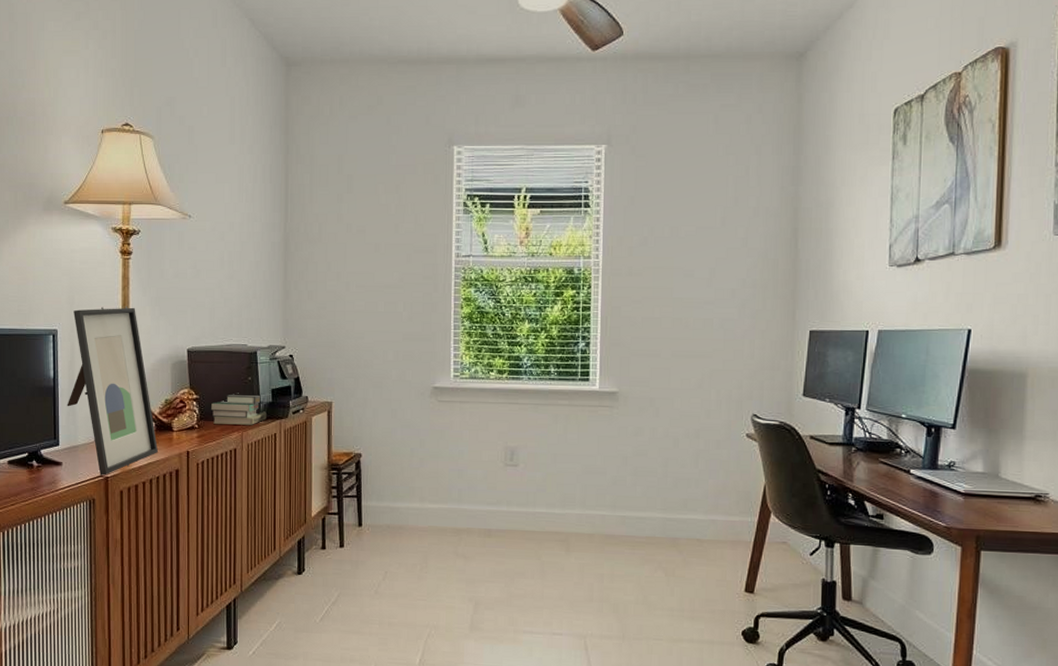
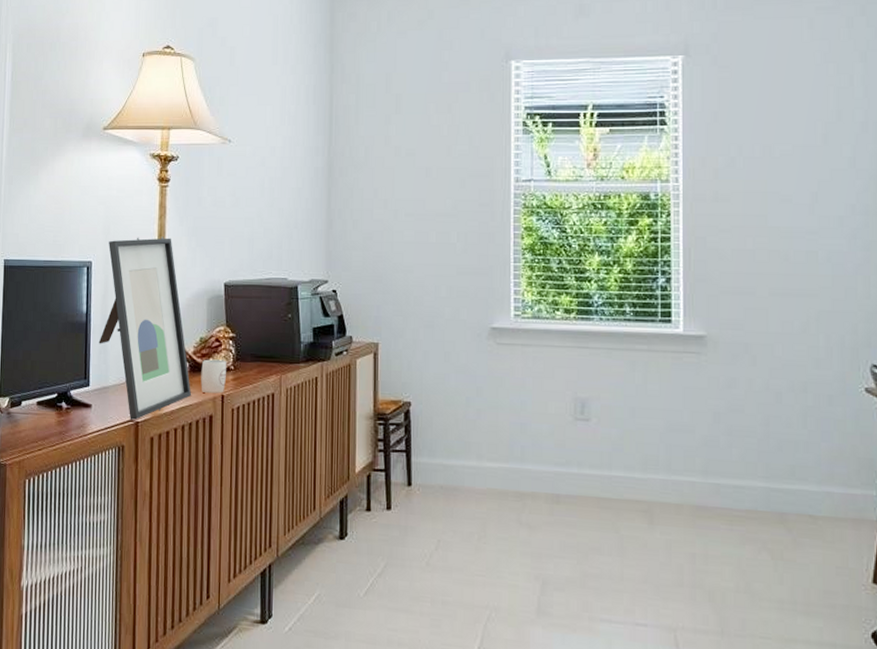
mug: none [167,419,192,451] -> present [201,359,227,394]
books: present [211,393,267,425] -> none [248,331,307,368]

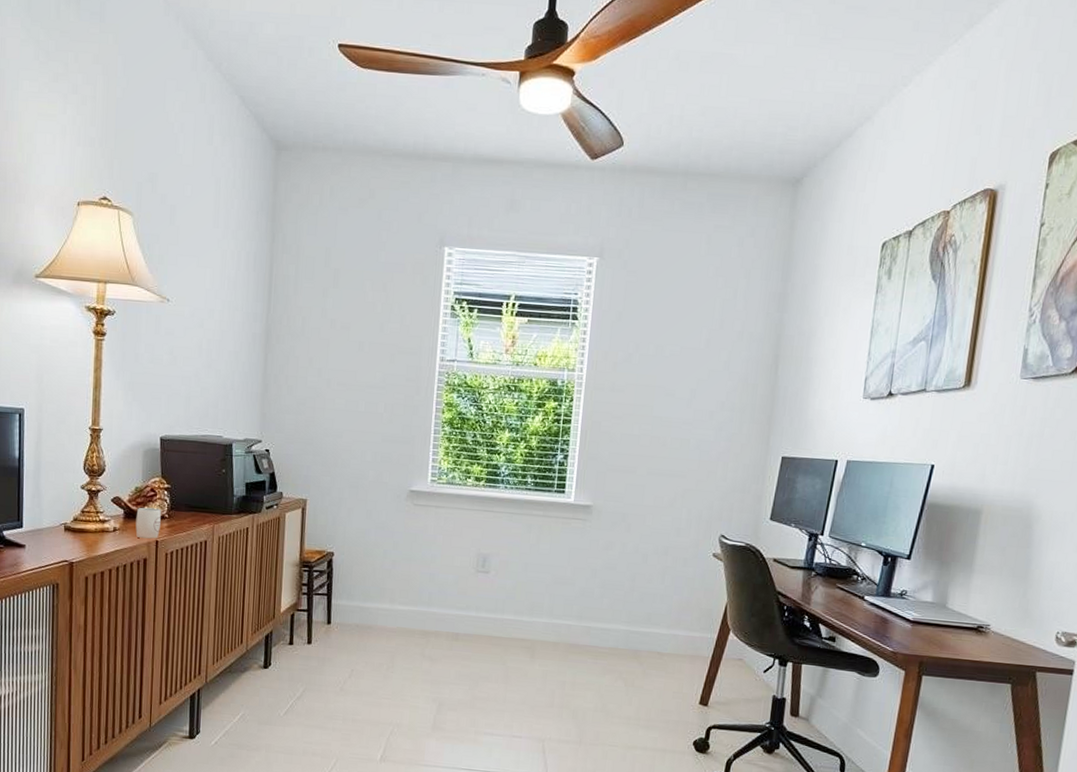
picture frame: present [98,236,192,420] -> none [32,388,127,561]

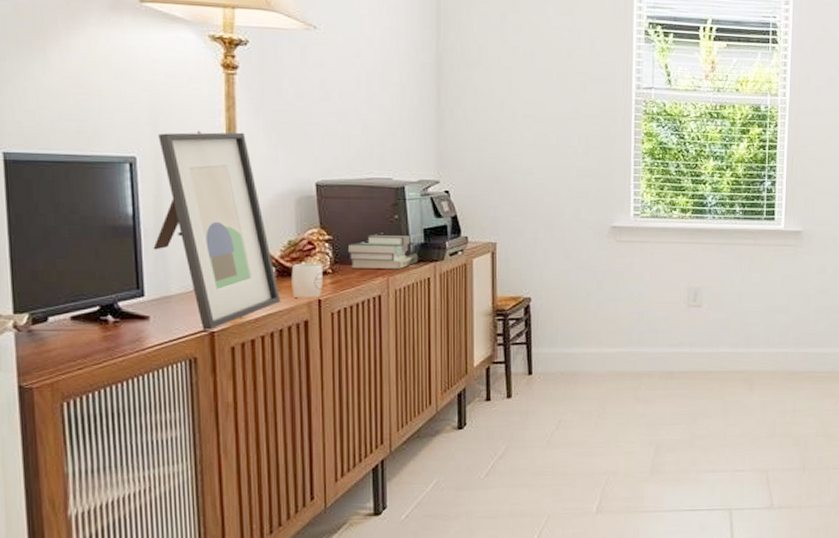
picture frame: none [32,388,127,561] -> present [153,130,281,330]
books: none [182,484,240,518] -> present [348,233,418,269]

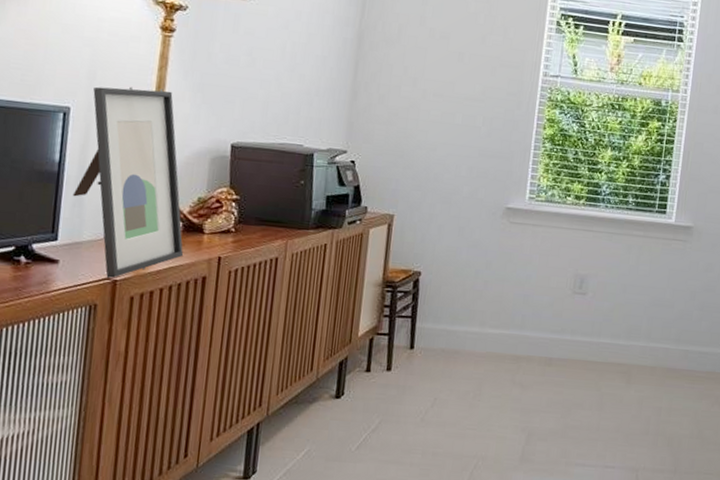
mug: present [291,263,324,299] -> none [194,220,227,256]
books: present [348,233,418,269] -> none [252,196,318,233]

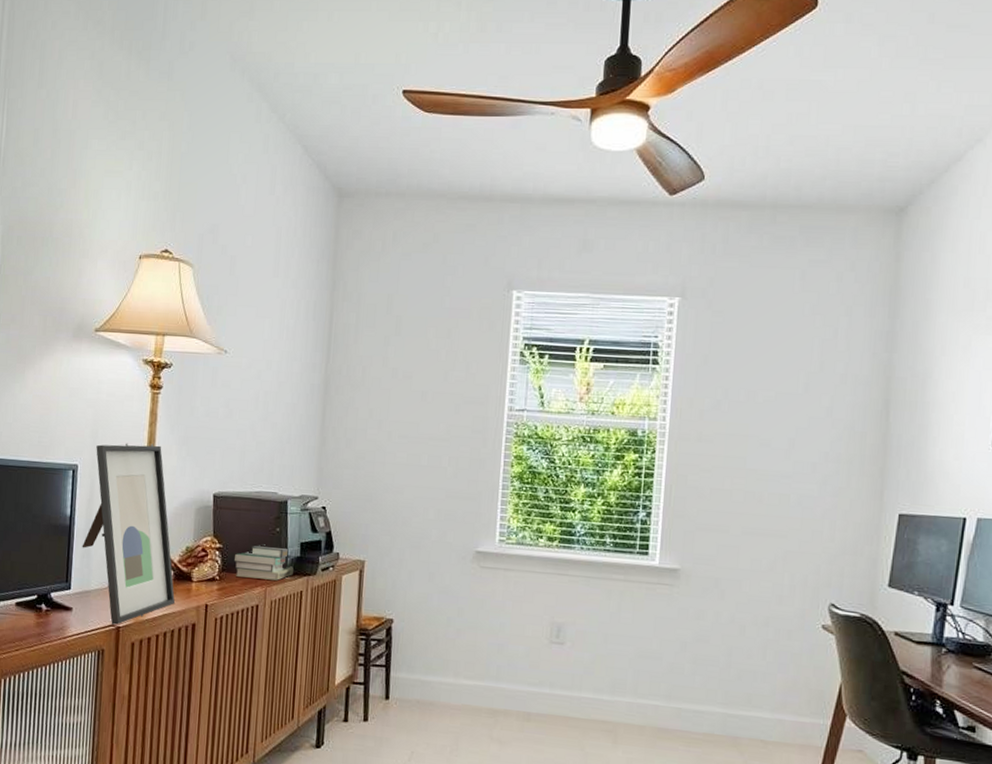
books: none [252,196,318,233] -> present [234,544,294,581]

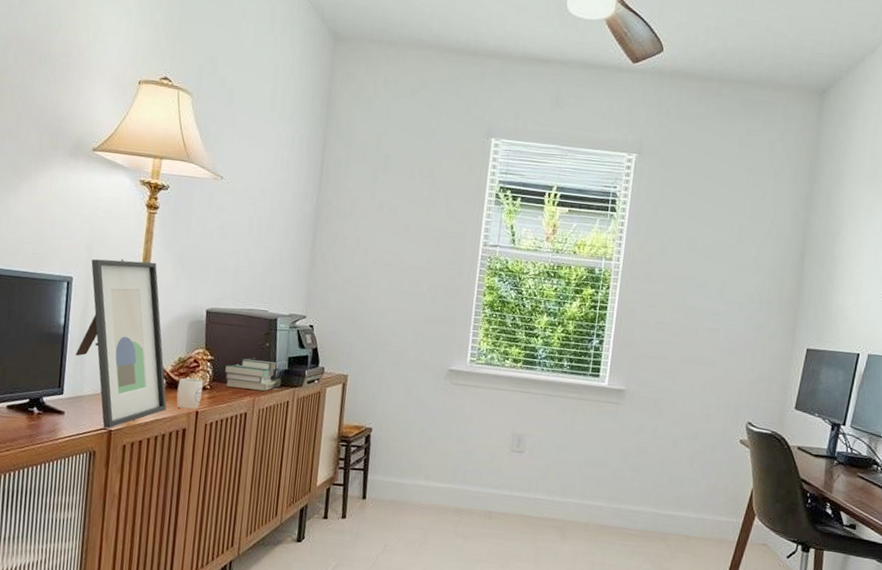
mug: none [184,568,212,603] -> present [176,377,203,410]

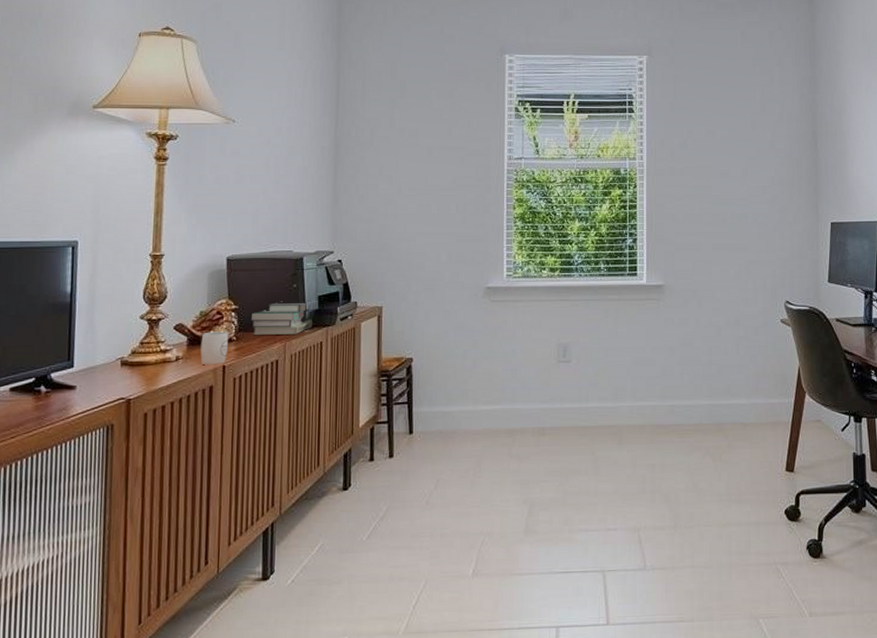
picture frame: present [75,258,167,429] -> none [85,214,191,398]

